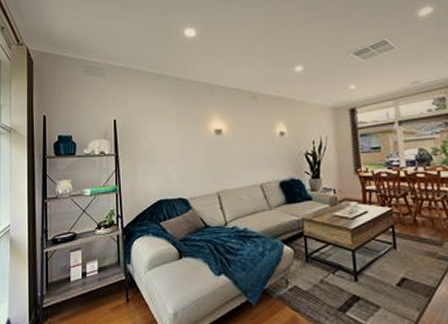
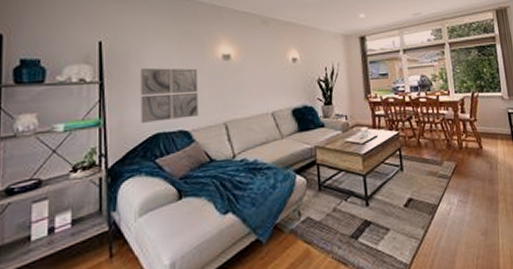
wall art: none [146,142,195,190] -> present [141,67,199,123]

